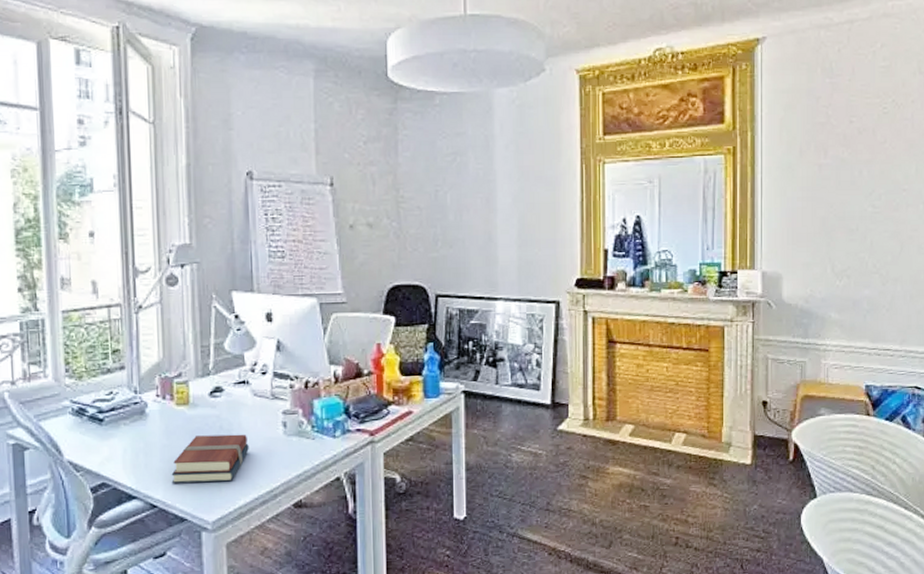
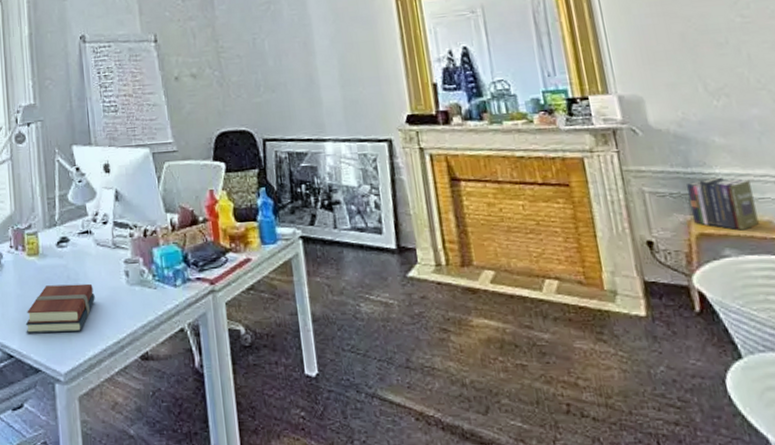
books: none [802,347,851,393] -> present [687,177,759,230]

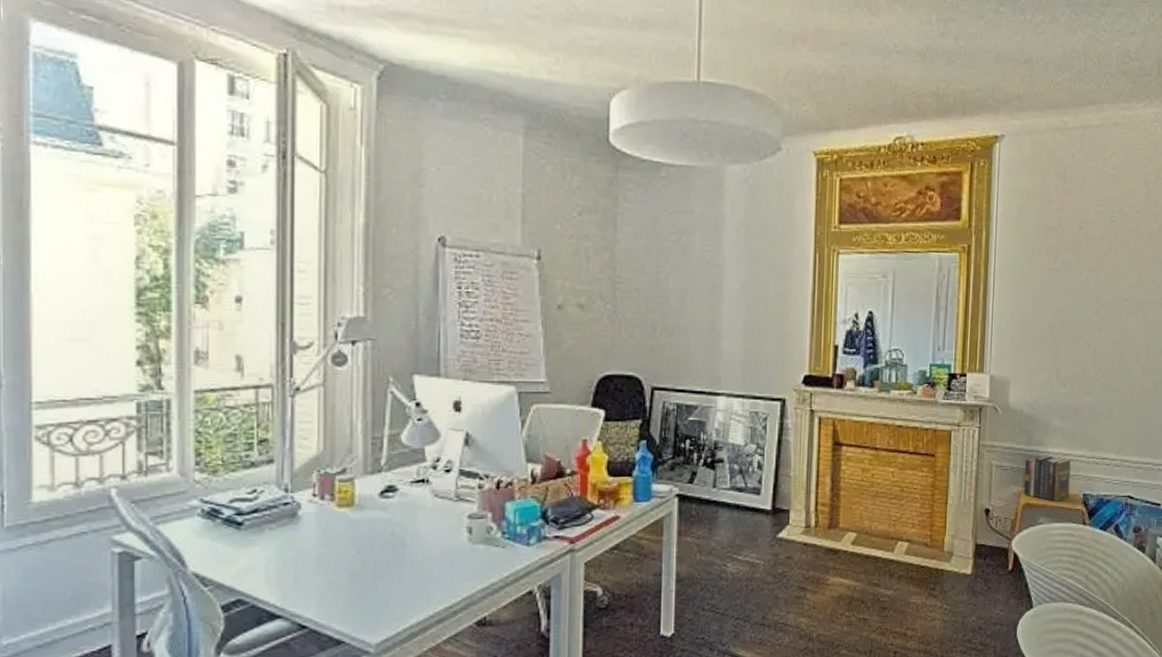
books: present [25,283,95,334] -> none [327,541,425,600]

